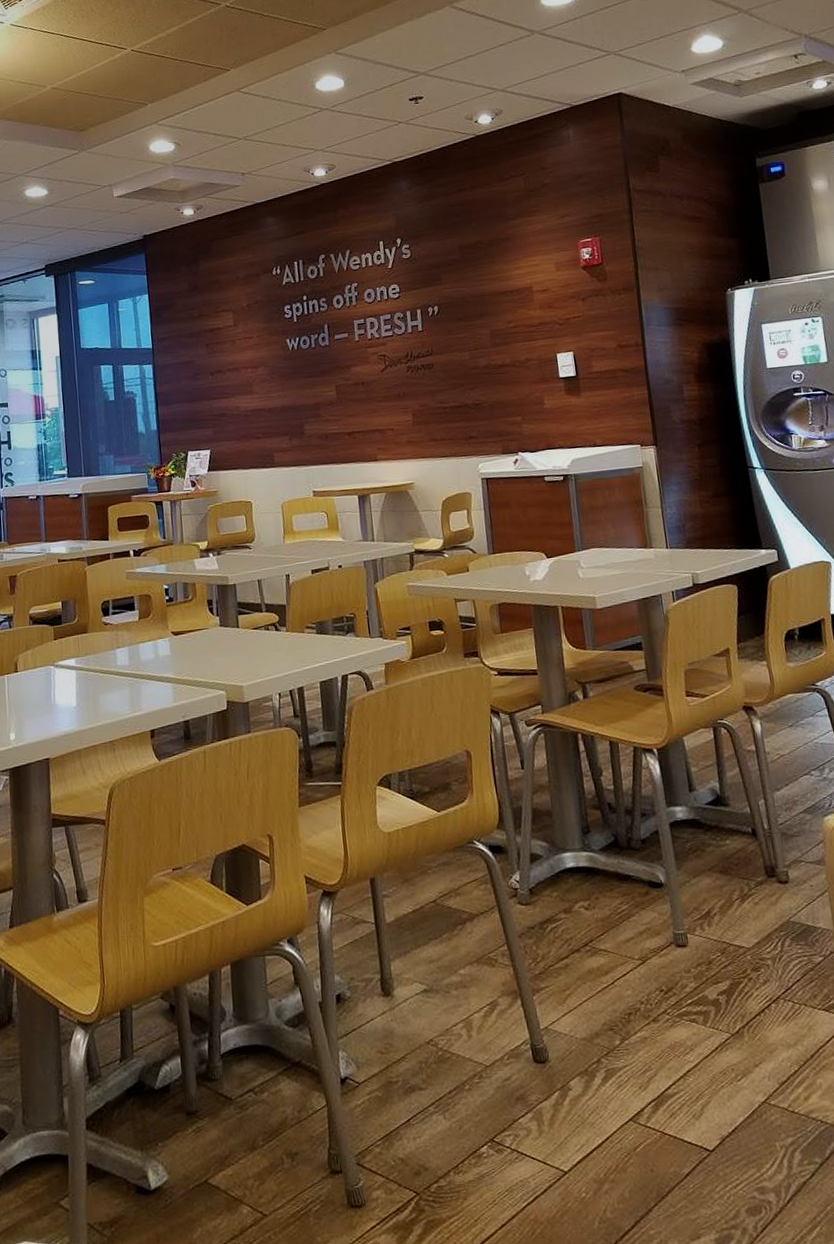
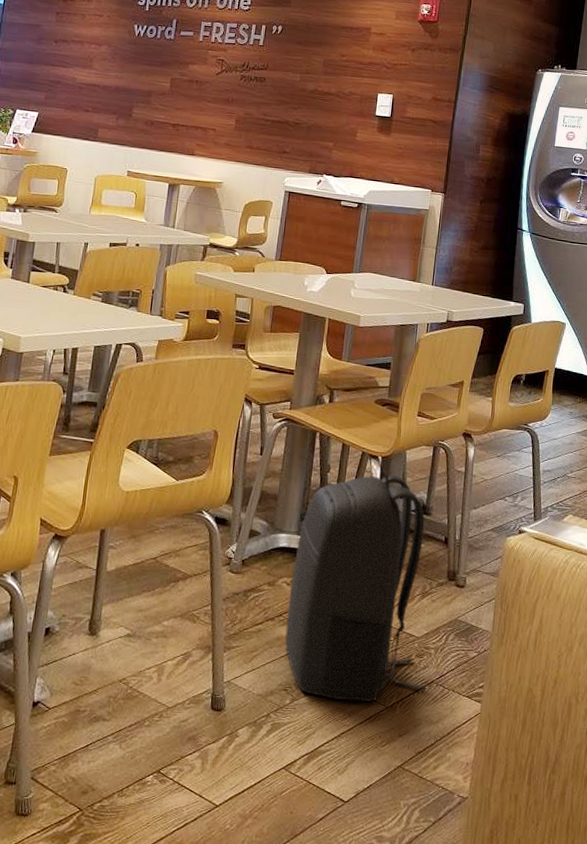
backpack: none [583,763,774,1033] -> present [285,470,427,702]

